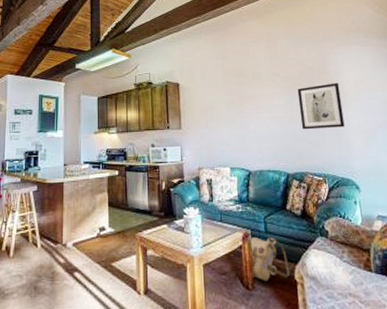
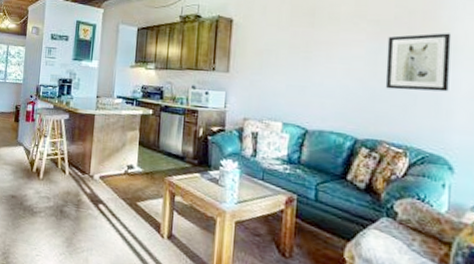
backpack: present [250,237,290,282] -> none [289,203,339,255]

